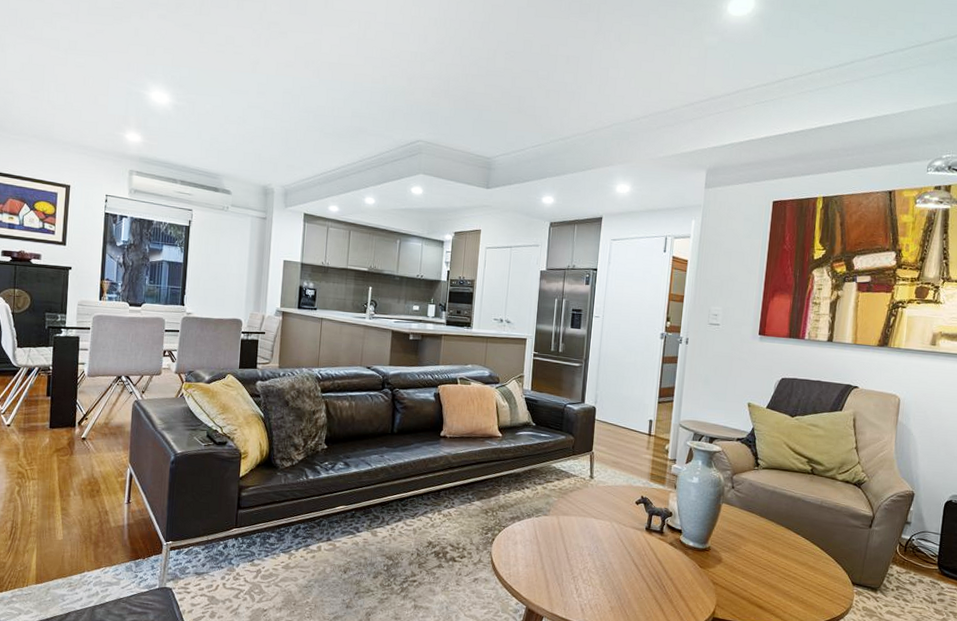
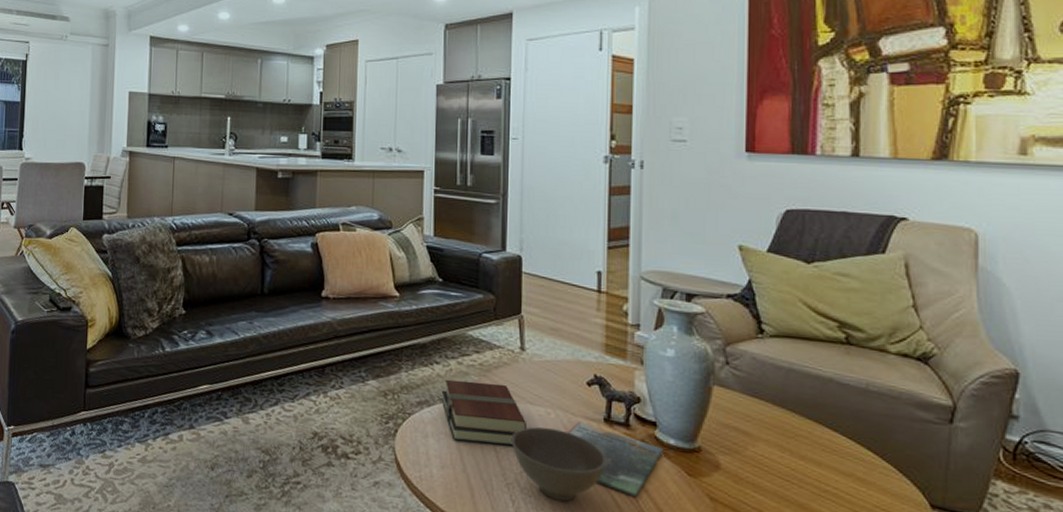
books: none [529,500,591,549] -> present [441,379,528,446]
bowl: none [578,535,646,589] -> present [511,427,607,502]
magazine: none [620,530,685,584] -> present [568,421,664,498]

